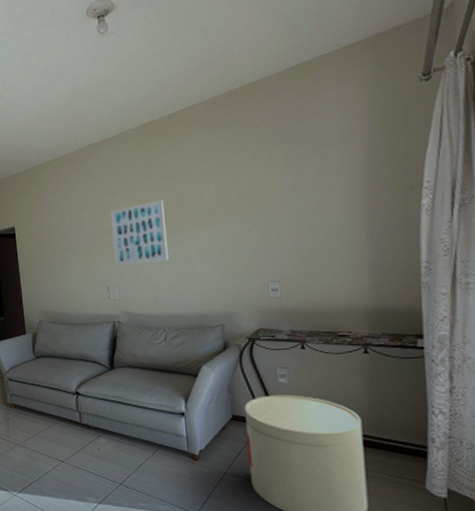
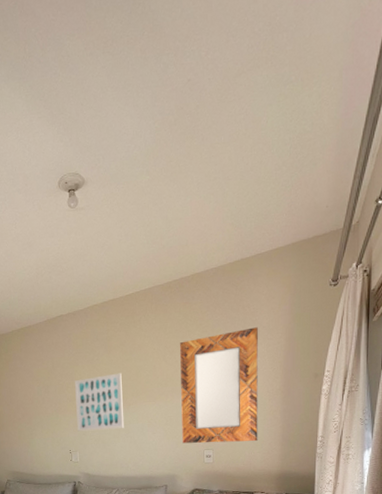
home mirror: none [231,137,338,276] -> present [180,327,258,444]

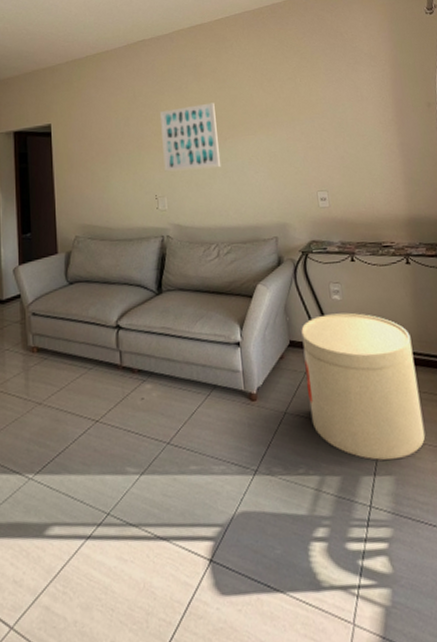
home mirror: present [180,327,258,444] -> none [278,54,377,184]

